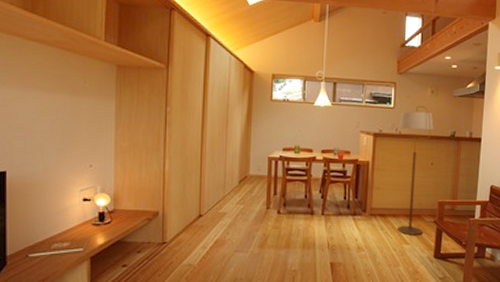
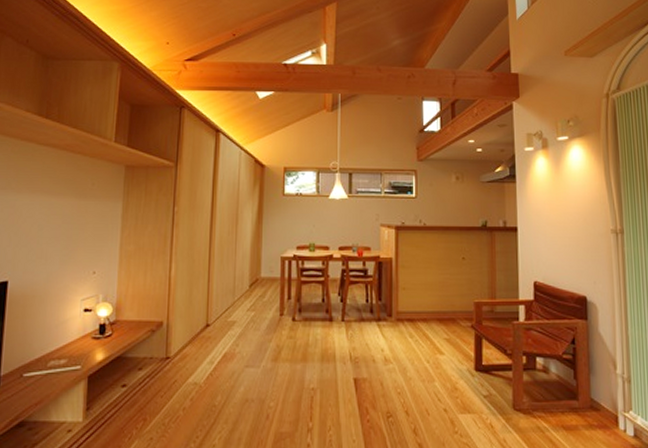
floor lamp: present [396,105,434,236] -> none [423,193,462,344]

